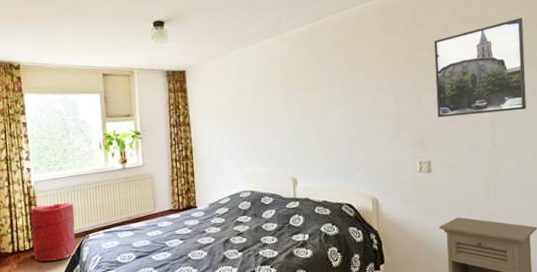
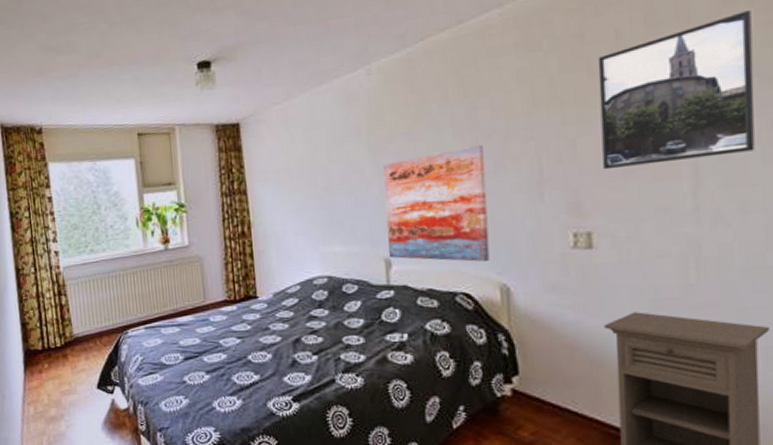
laundry hamper: present [30,202,76,262] -> none [60,291,114,361]
wall art: none [292,96,365,181] -> present [383,144,490,262]

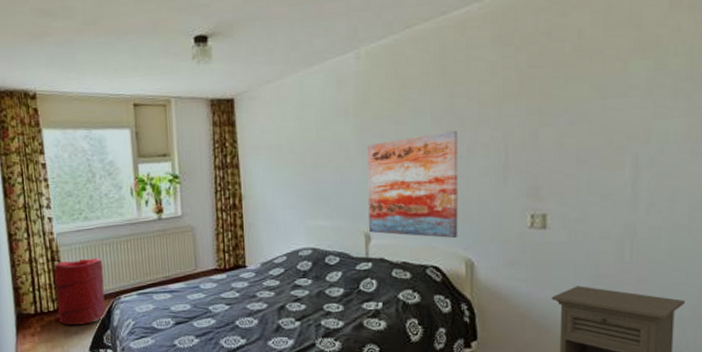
laundry hamper: none [60,291,114,361] -> present [53,258,106,325]
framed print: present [597,10,755,170] -> none [560,20,692,158]

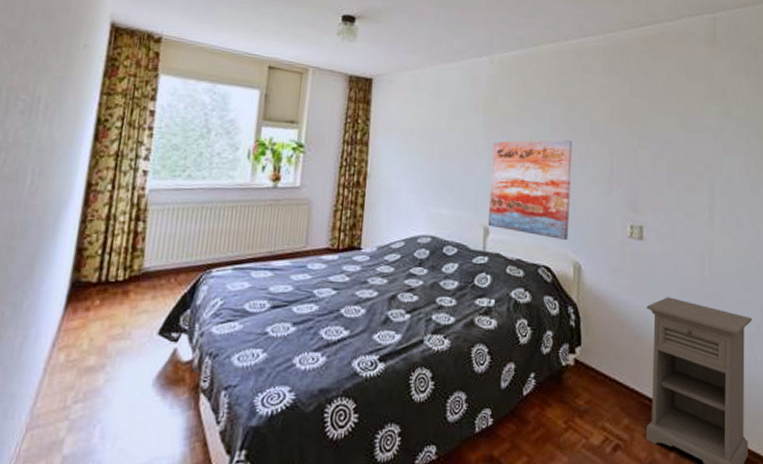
laundry hamper: present [53,258,106,325] -> none [128,222,199,301]

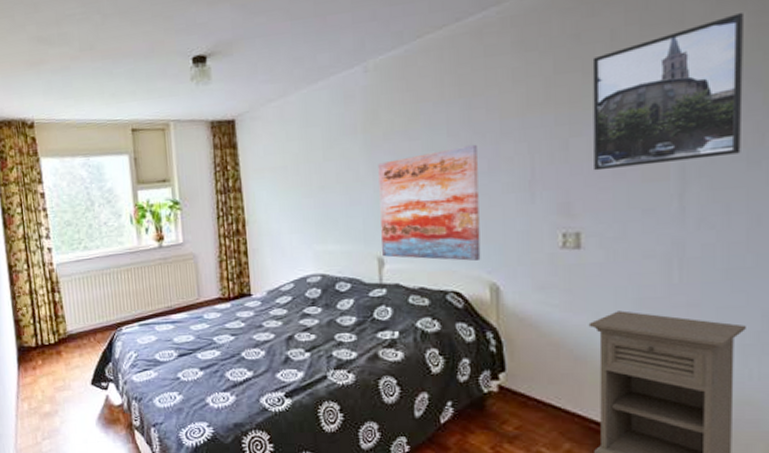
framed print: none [654,81,748,181] -> present [592,13,743,171]

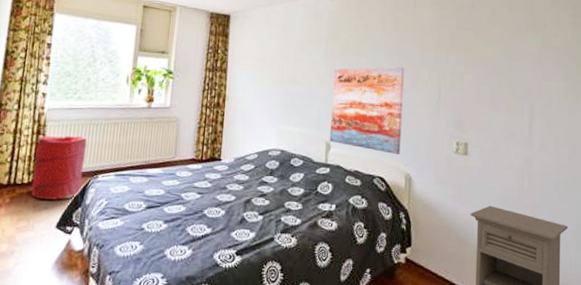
laundry hamper: none [54,288,108,358] -> present [31,136,87,200]
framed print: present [592,13,743,171] -> none [478,14,566,104]

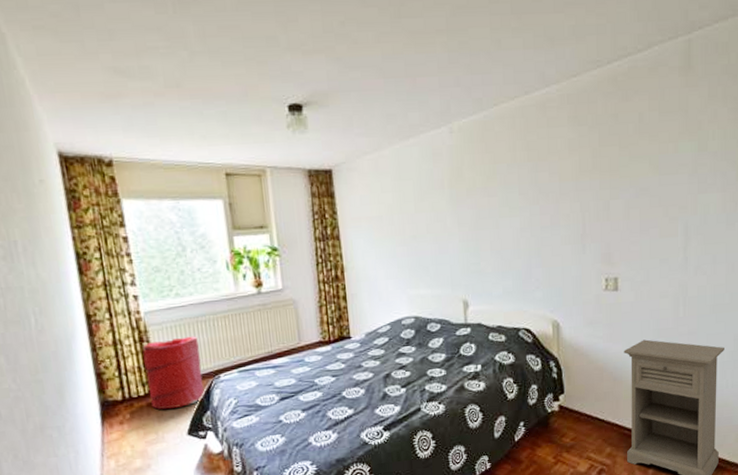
wall art: present [330,67,404,154] -> none [462,202,545,302]

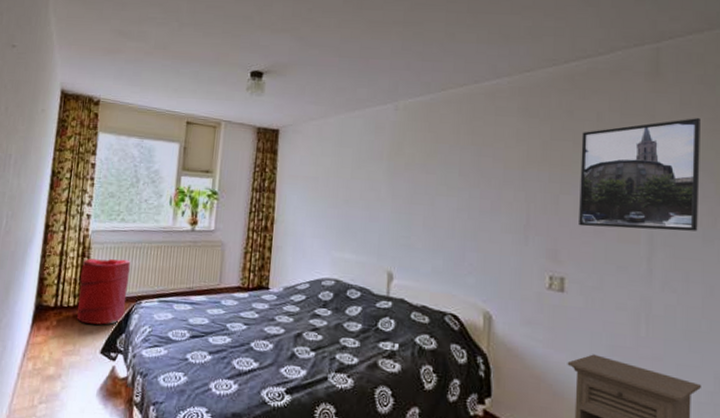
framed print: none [626,109,725,228] -> present [579,118,700,231]

